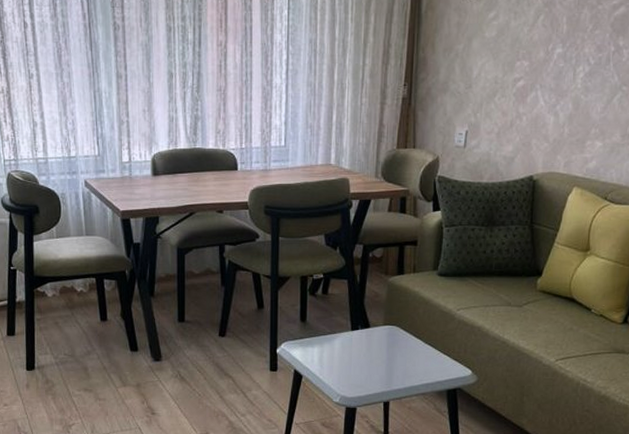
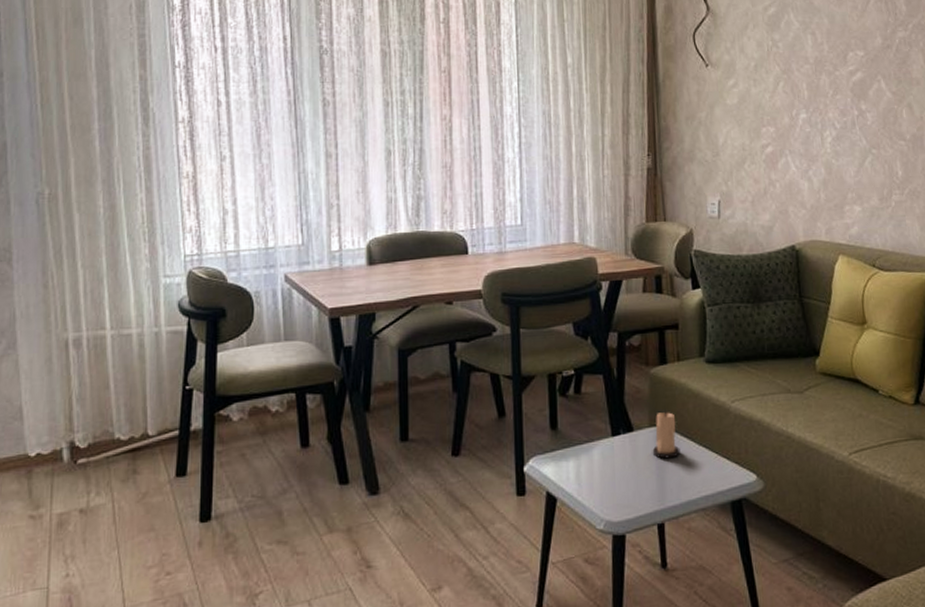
candle: none [384,312,408,352] -> present [652,409,680,459]

